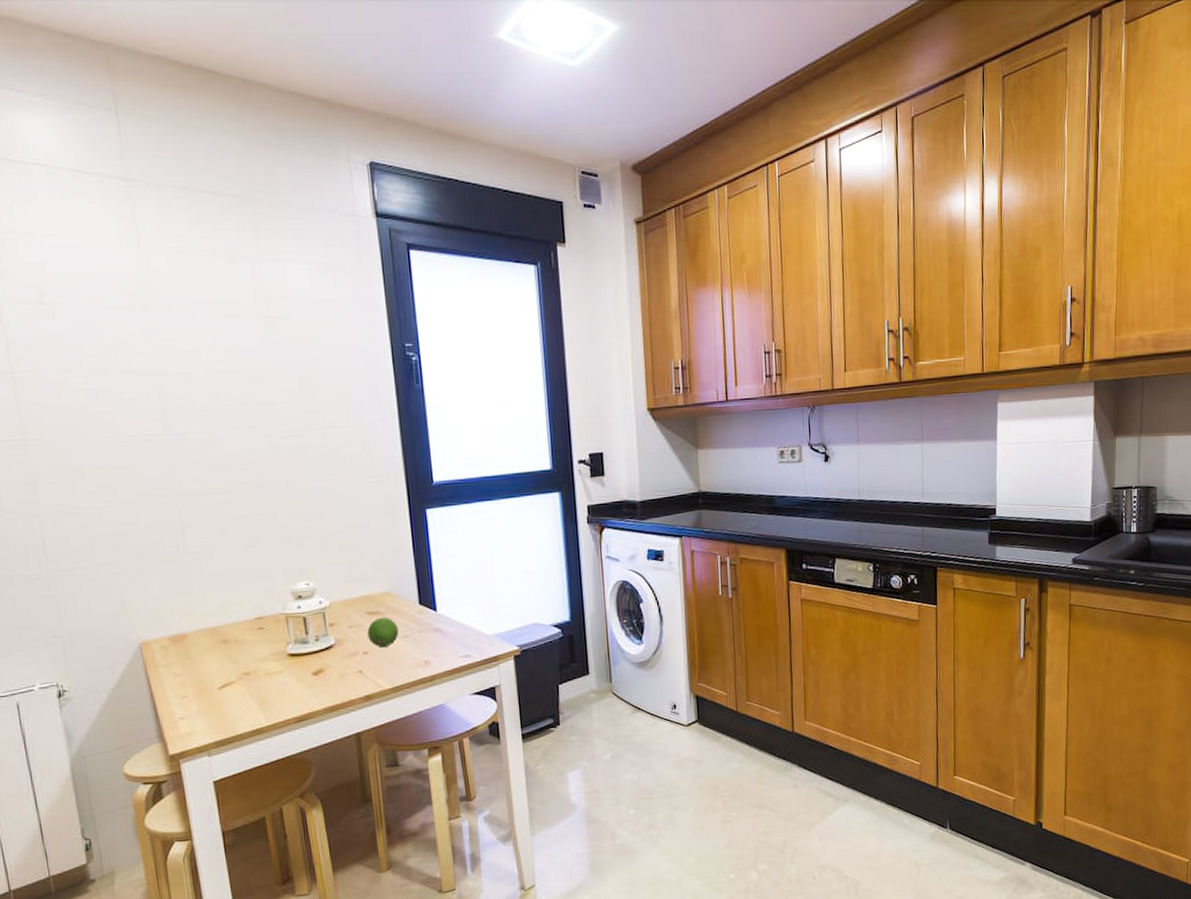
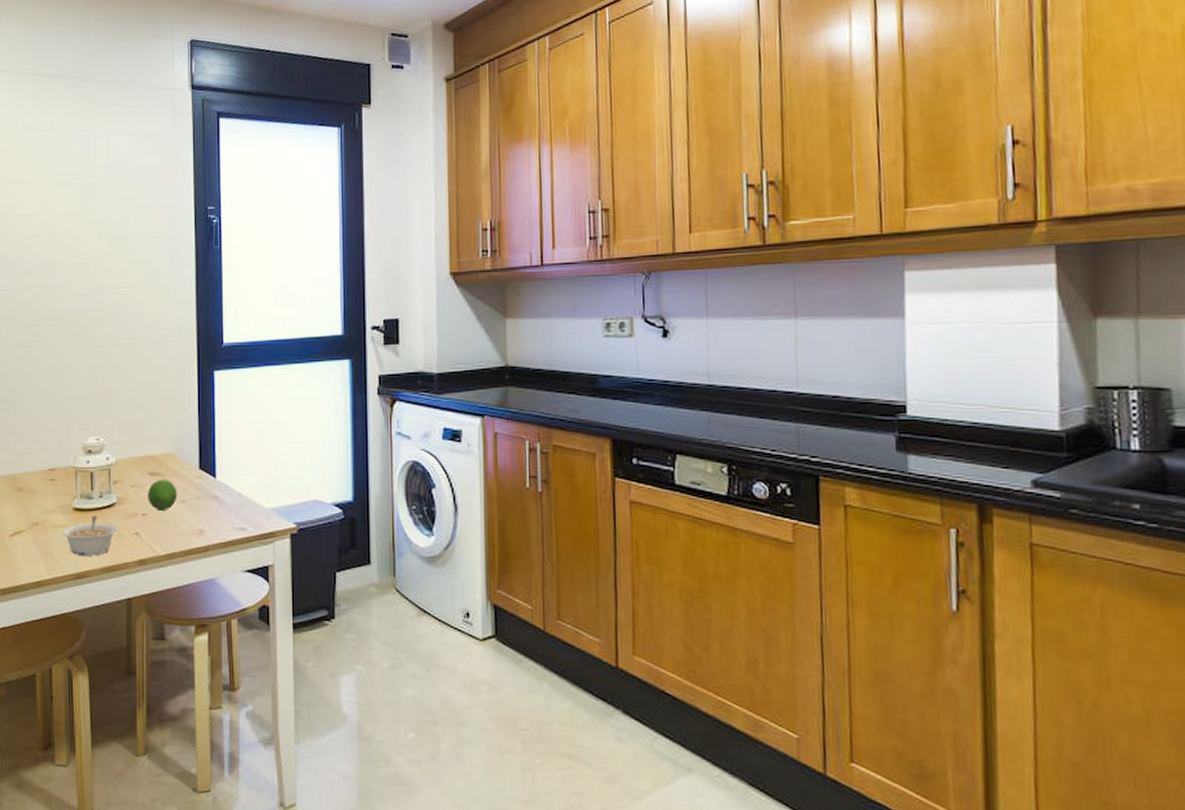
legume: none [278,658,339,699] -> present [62,515,118,556]

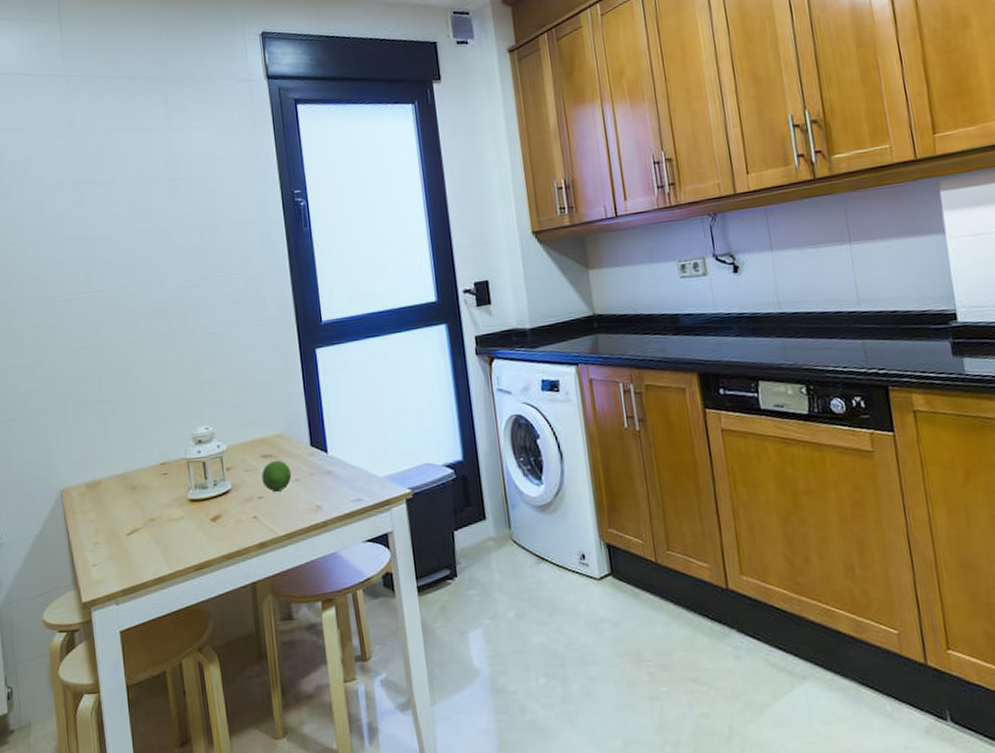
legume: present [62,515,118,556] -> none [180,503,236,546]

